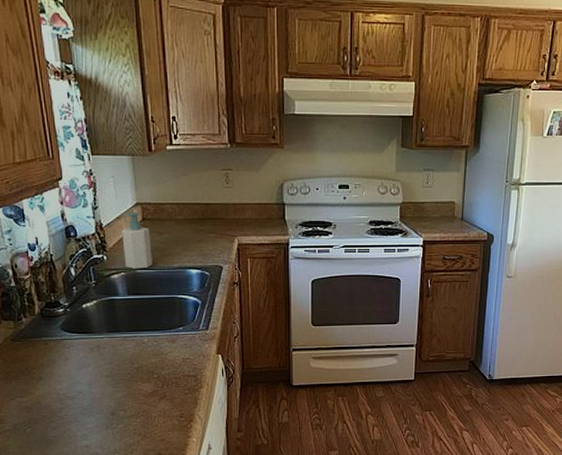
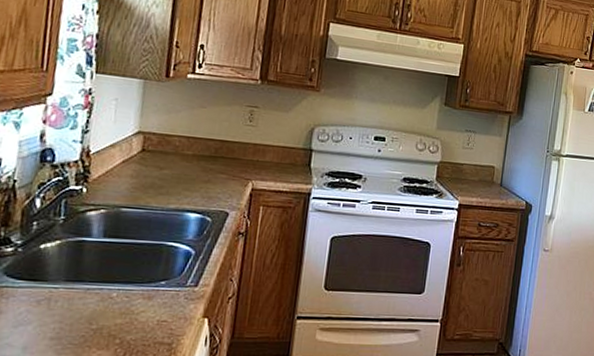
soap bottle: present [122,213,153,269] -> none [108,141,148,208]

